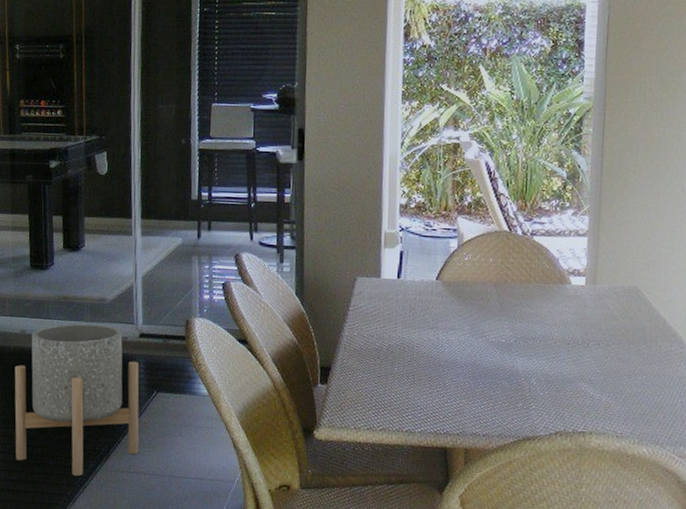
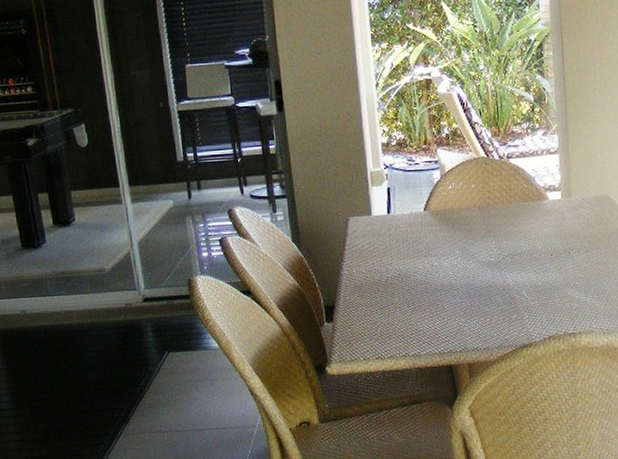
planter: present [14,323,139,477] -> none [20,294,158,445]

